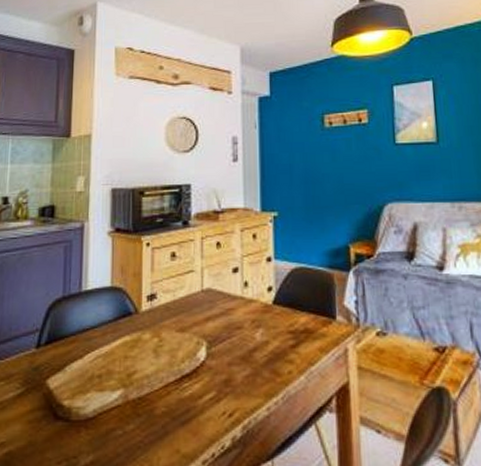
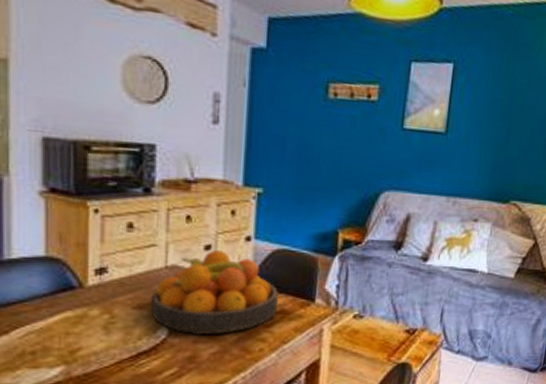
fruit bowl: none [191,272,302,356] -> present [151,250,278,334]

